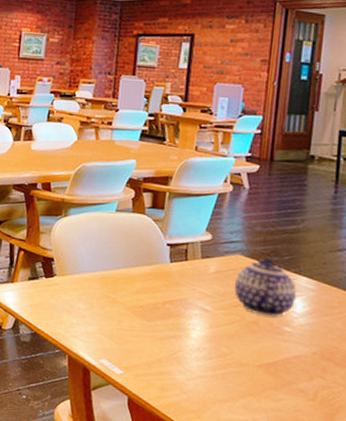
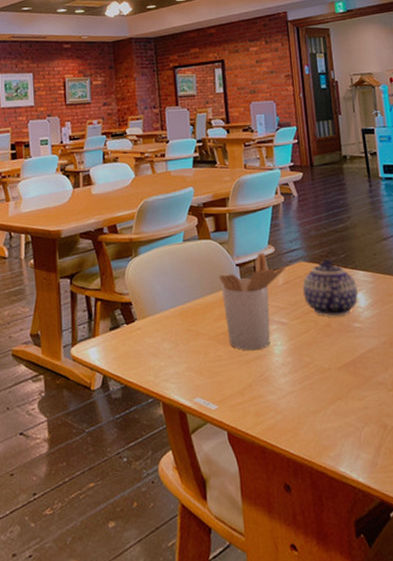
utensil holder: none [145,237,221,330] -> present [218,252,286,351]

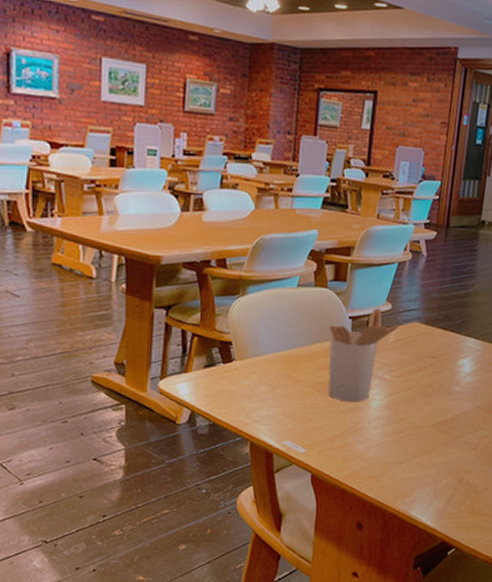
teapot: present [303,259,358,317] -> none [411,323,465,379]

